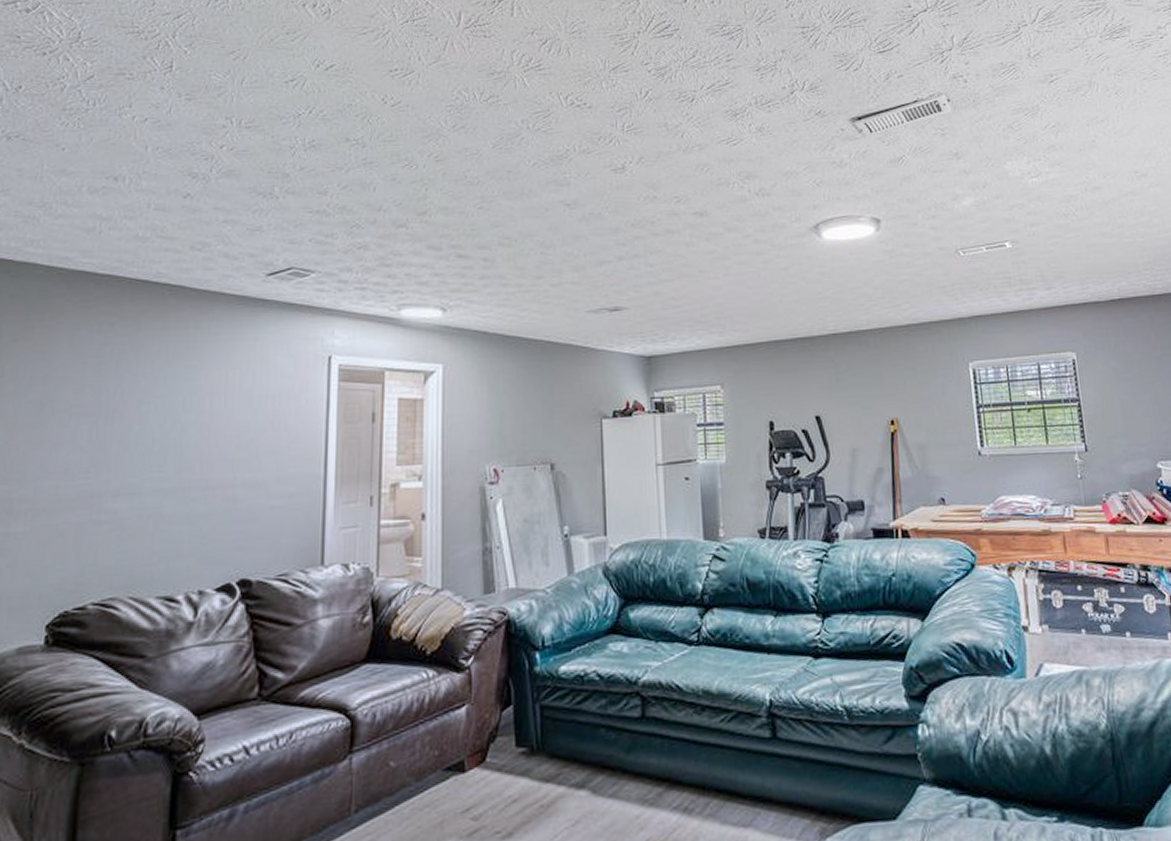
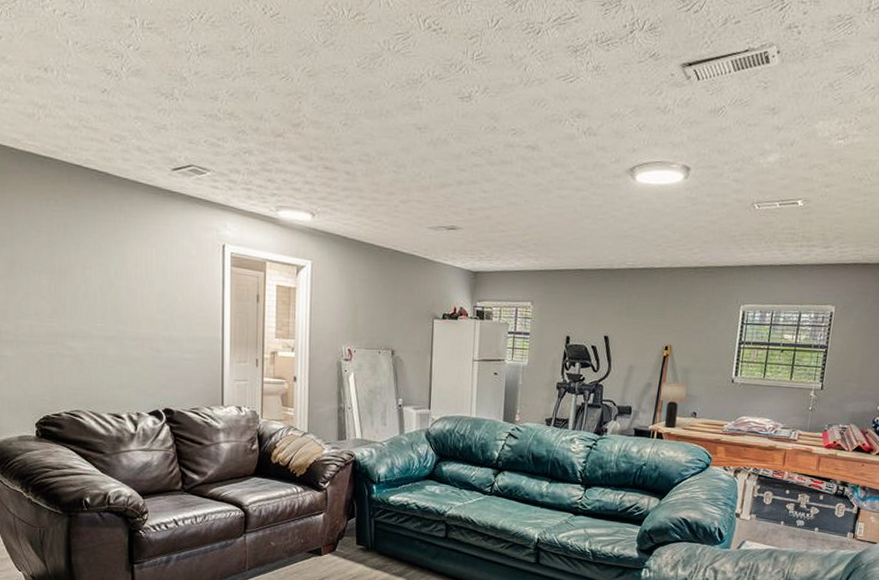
table lamp: none [896,462,929,523] -> present [659,381,688,429]

